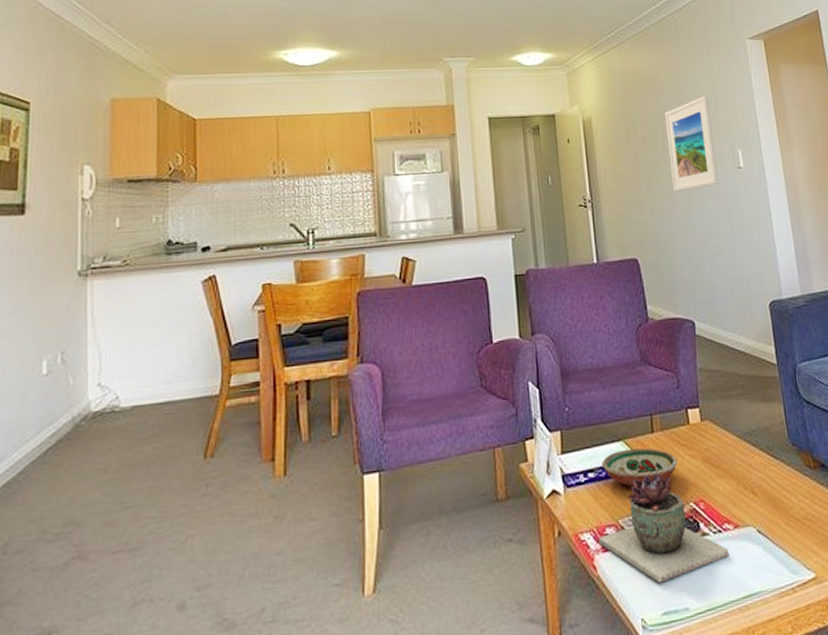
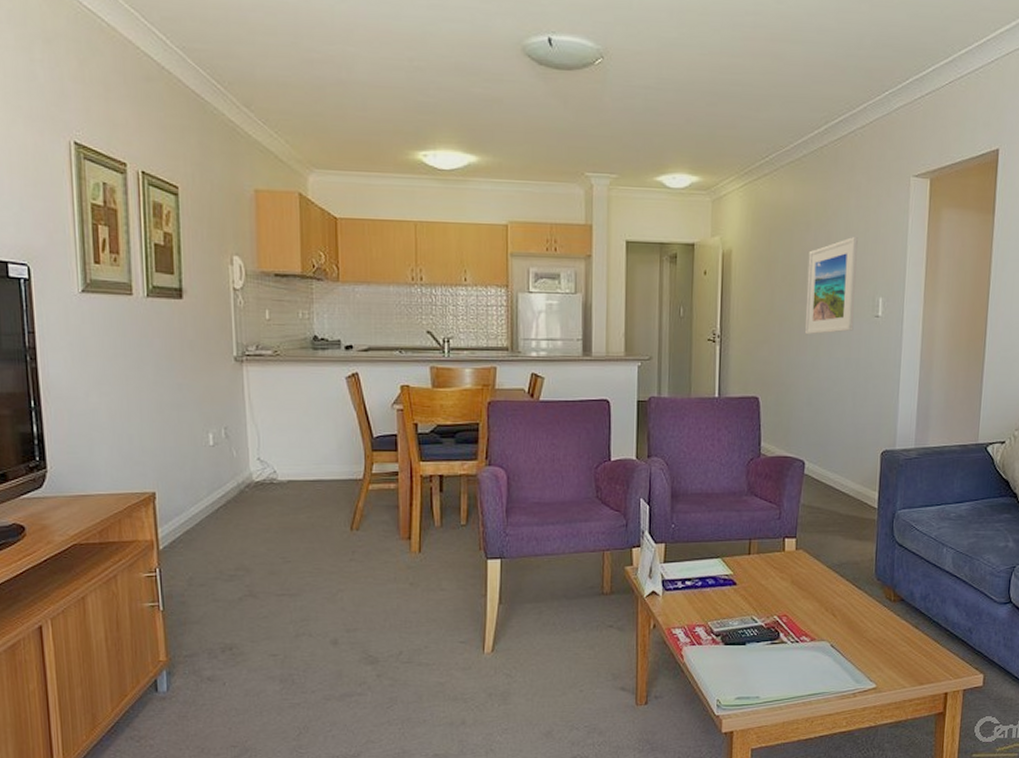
succulent plant: present [599,472,730,583] -> none [689,588,803,675]
decorative bowl: present [602,448,678,487] -> none [699,565,769,597]

